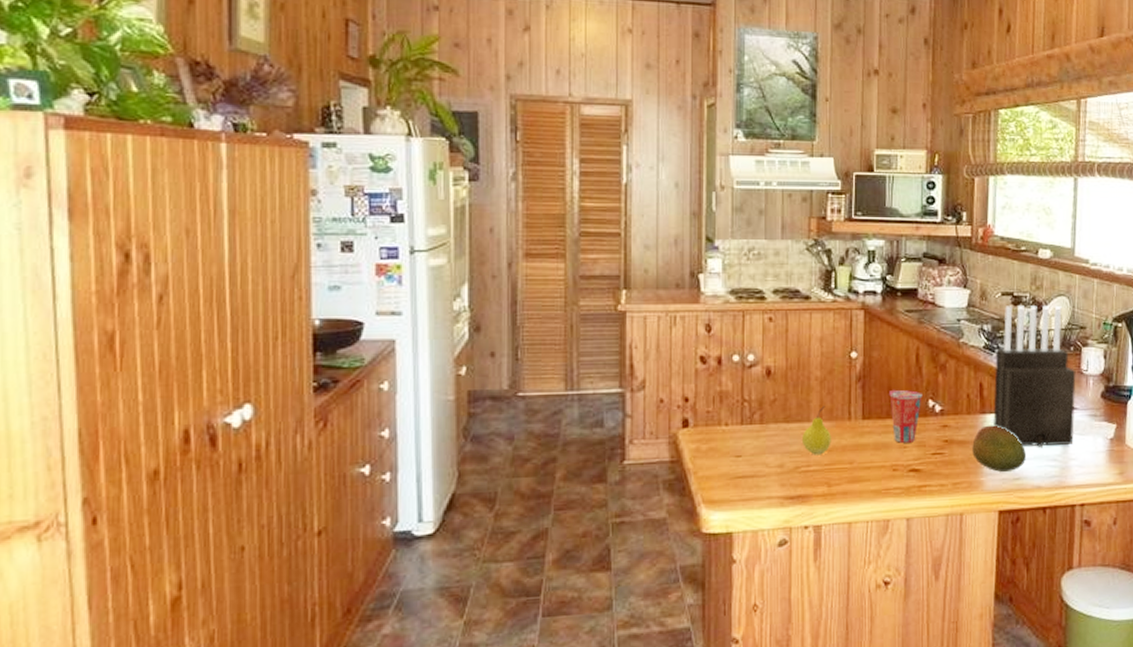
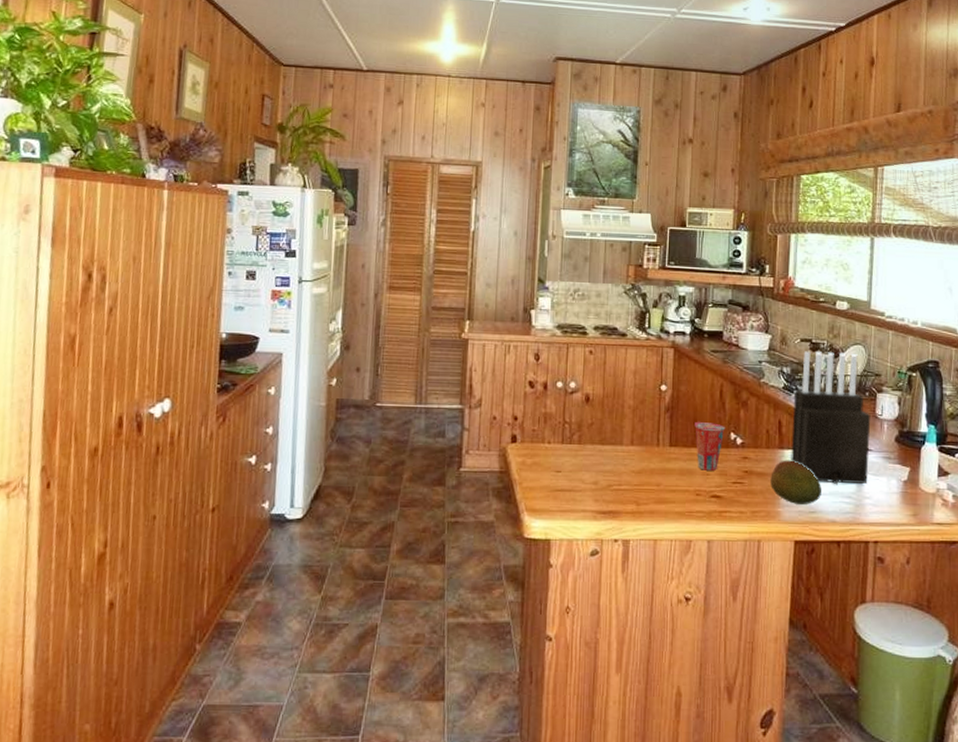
fruit: present [802,406,831,455] -> none [615,432,641,476]

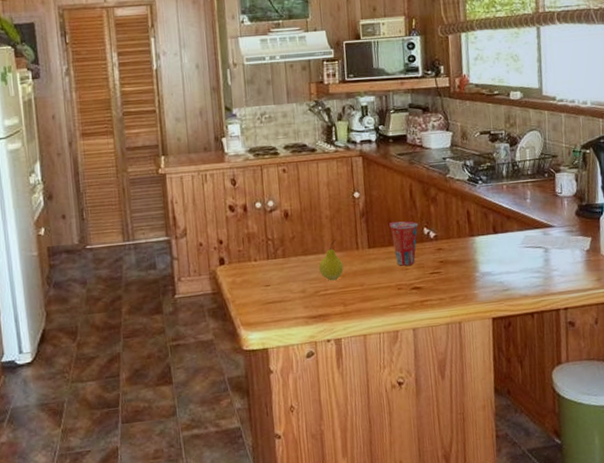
fruit: none [615,432,641,476] -> present [319,239,344,281]
fruit: present [770,460,821,504] -> none [464,245,513,285]
knife block: present [791,351,871,485] -> none [479,139,554,263]

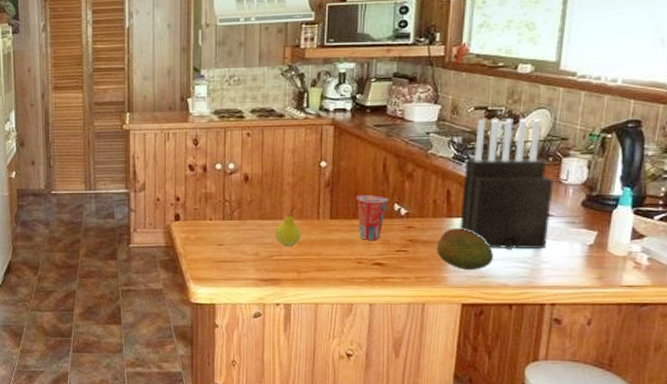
fruit: none [464,245,513,285] -> present [437,228,493,270]
knife block: none [479,139,554,263] -> present [460,118,554,251]

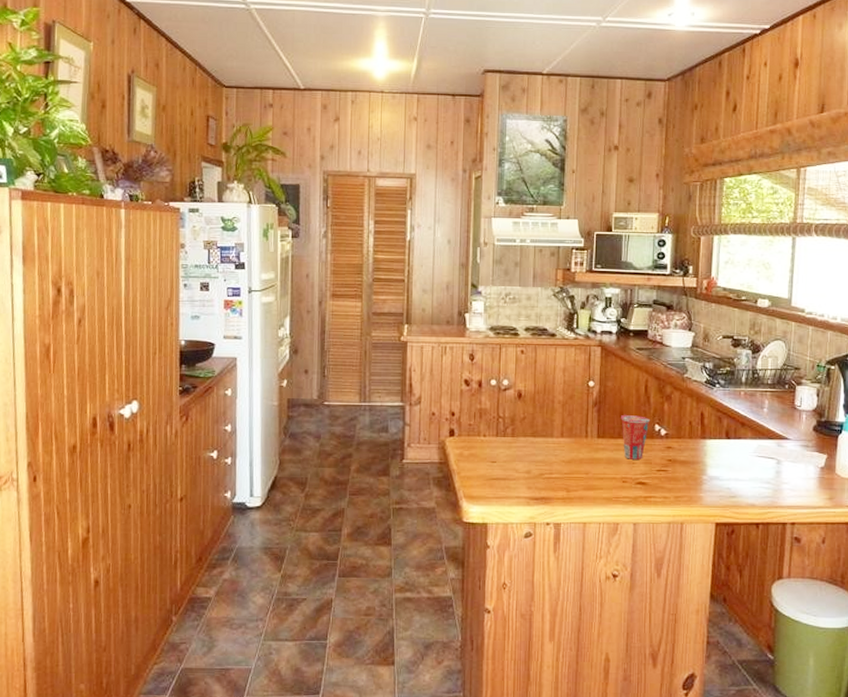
fruit: present [275,207,301,247] -> none [546,425,571,465]
fruit: present [437,228,493,270] -> none [693,449,741,490]
knife block: present [460,118,554,251] -> none [713,347,790,472]

